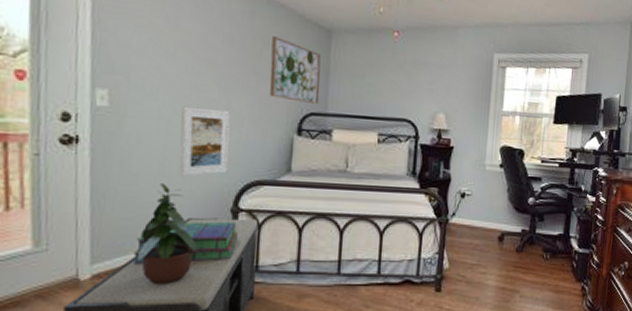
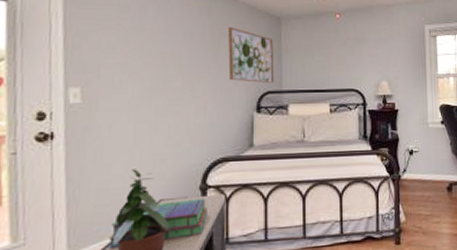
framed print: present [179,106,231,178] -> none [149,96,196,162]

